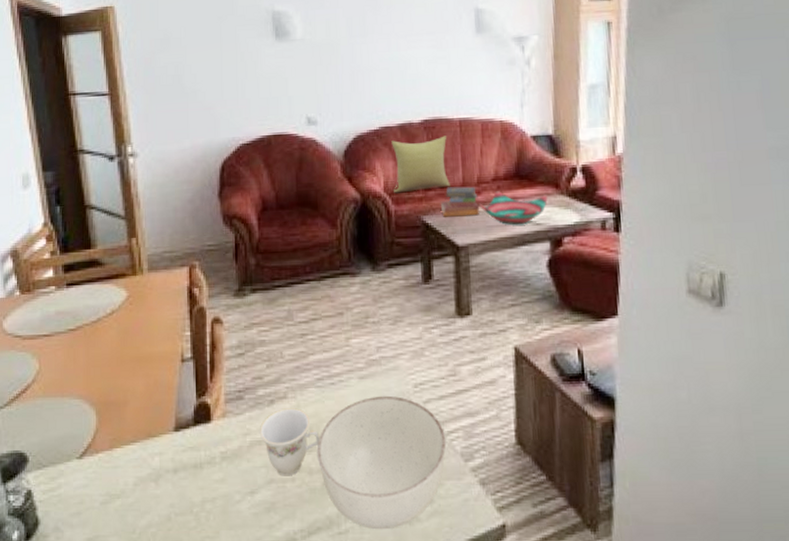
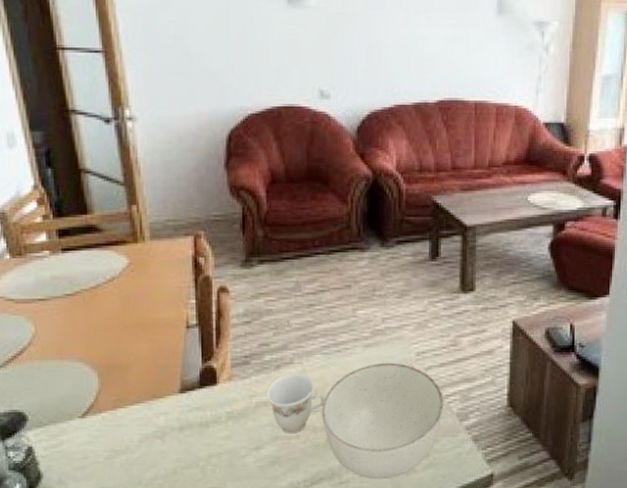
pillow: present [391,136,450,193] -> none [406,118,462,172]
books: present [440,186,480,217] -> none [451,169,489,198]
decorative bowl: present [479,191,548,225] -> none [488,175,554,209]

